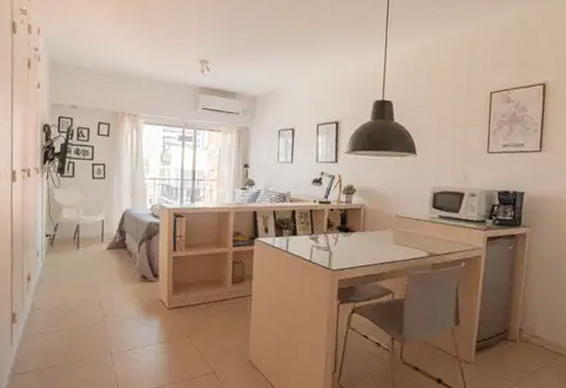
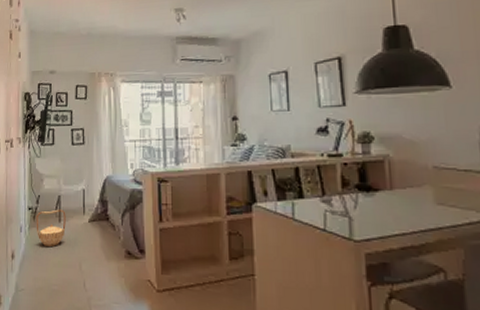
basket: none [53,237,84,270] -> present [36,209,66,246]

